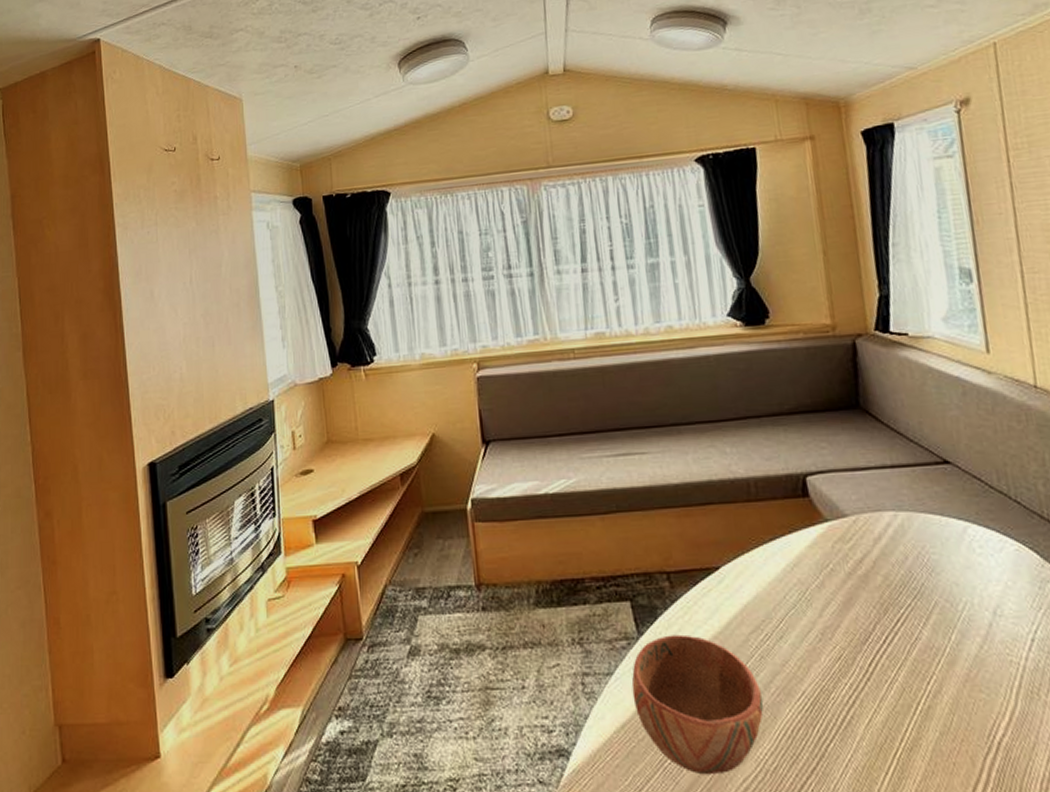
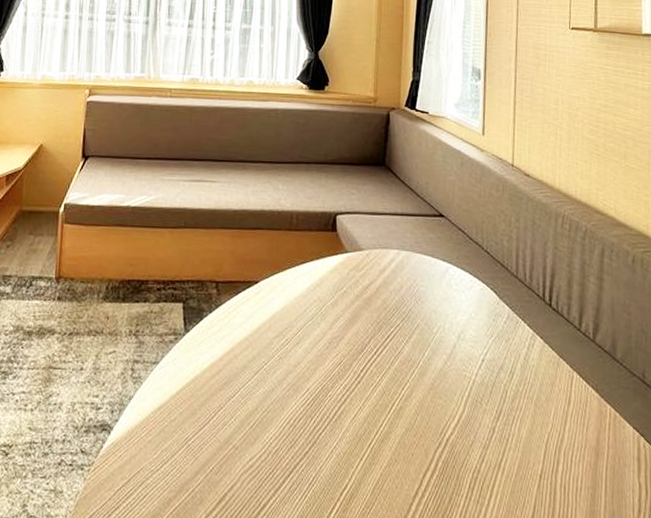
bowl: present [631,634,764,775] -> none [172,334,276,454]

